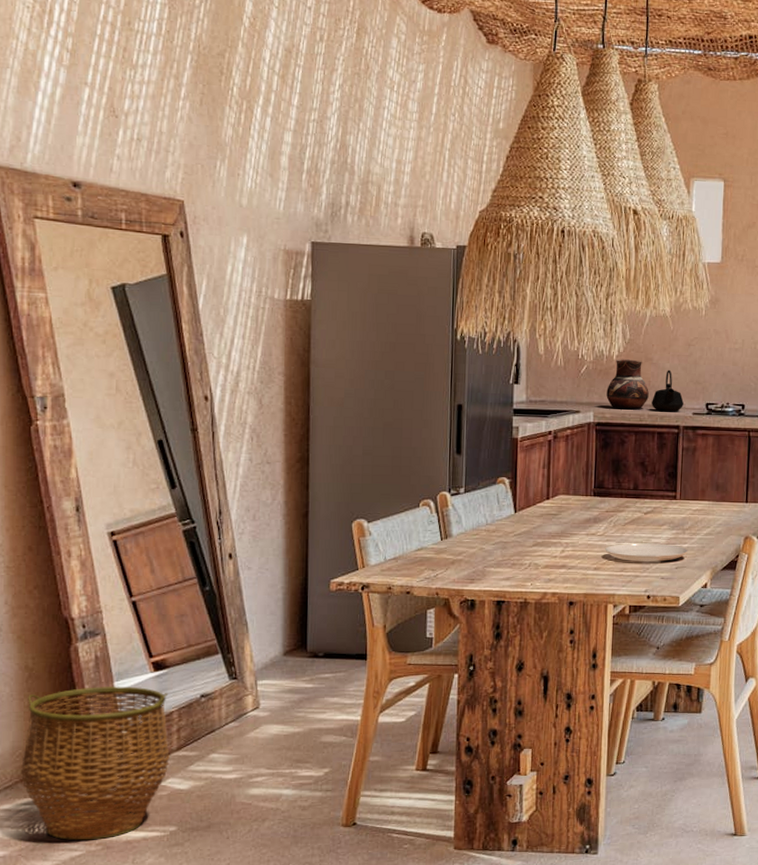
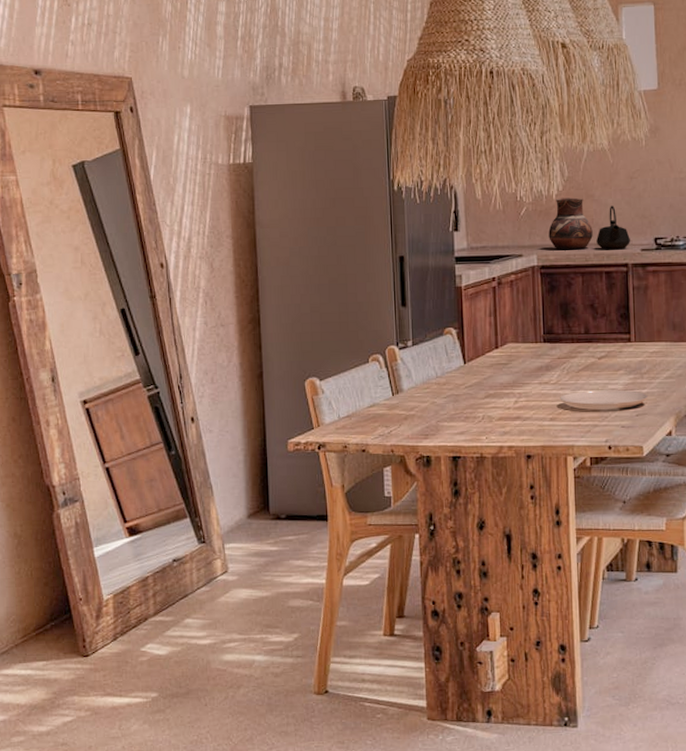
basket: present [20,686,170,841] -> none [14,552,148,706]

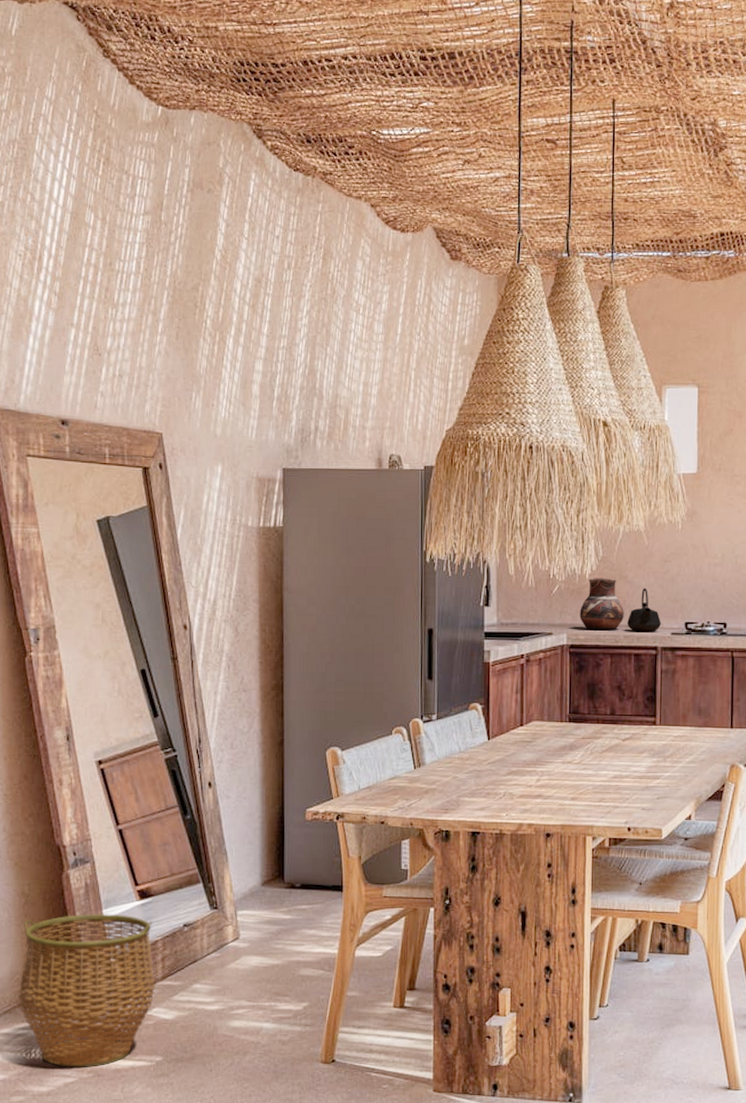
basket: none [14,552,148,706] -> present [18,914,155,1067]
plate: present [560,390,648,410] -> none [582,772,670,791]

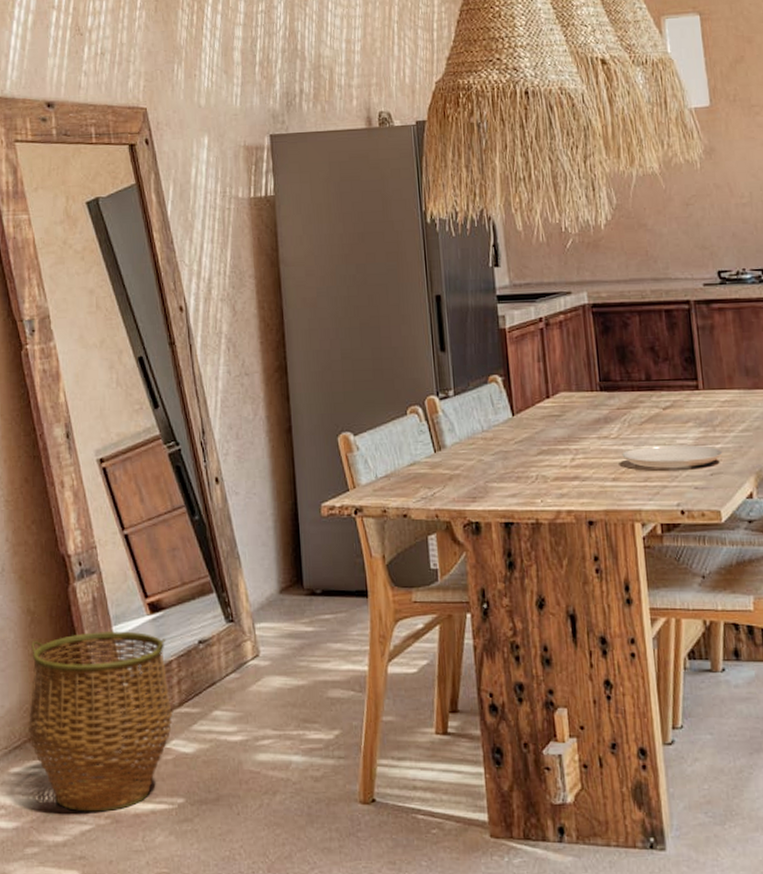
ceramic pot: present [580,578,624,631] -> none [598,227,648,287]
plate: none [582,772,670,791] -> present [622,445,723,468]
kettle: present [627,588,661,633] -> none [652,236,691,286]

